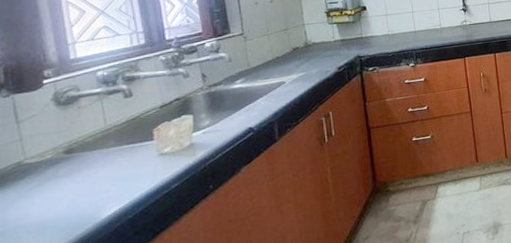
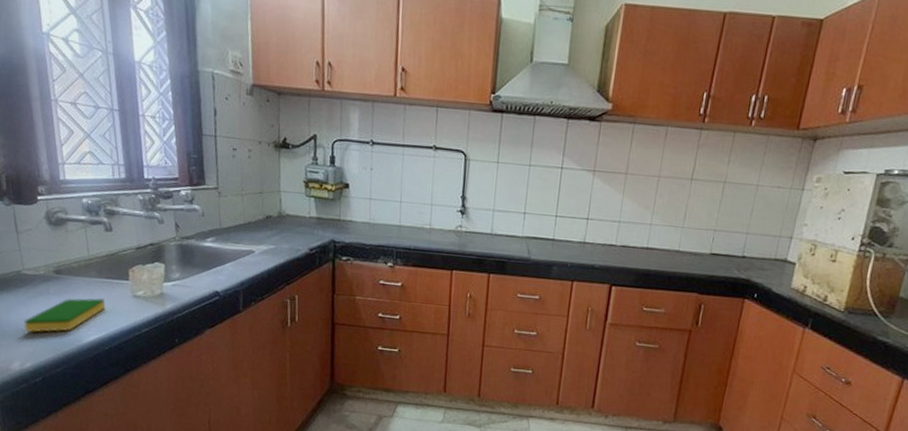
dish sponge: none [25,166,128,226] -> present [24,298,106,333]

